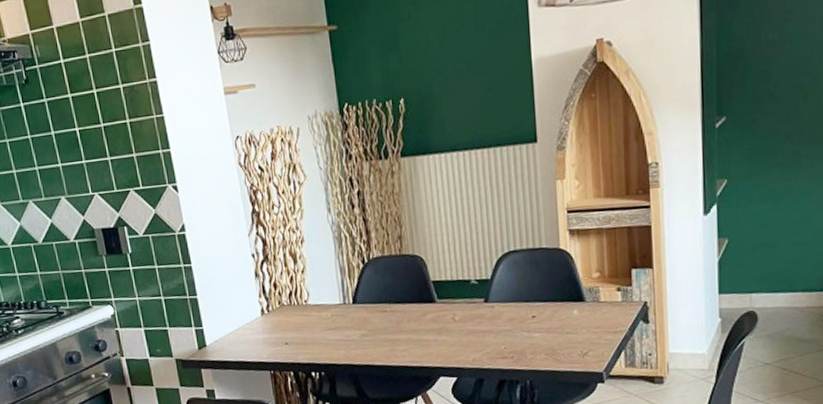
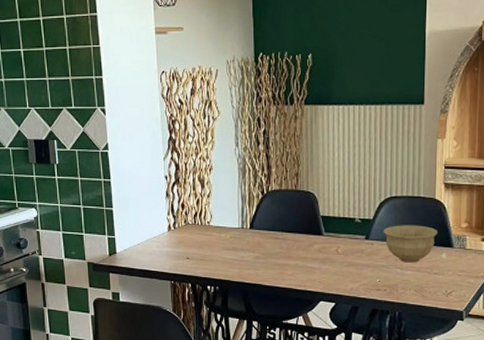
bowl: none [503,280,566,324] -> present [383,225,437,263]

